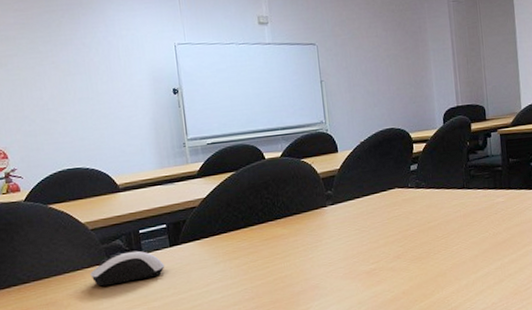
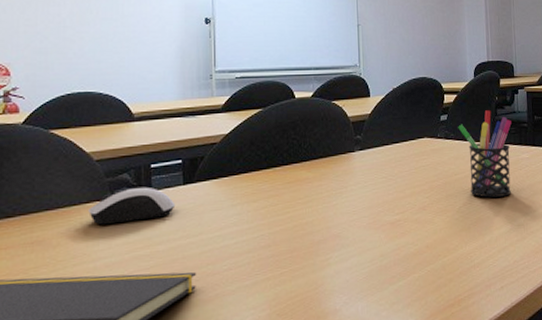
pen holder: none [429,156,487,244] -> present [458,110,511,198]

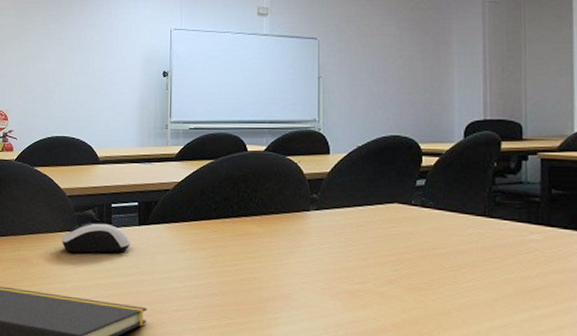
pen holder: present [458,110,511,198] -> none [439,178,516,283]

